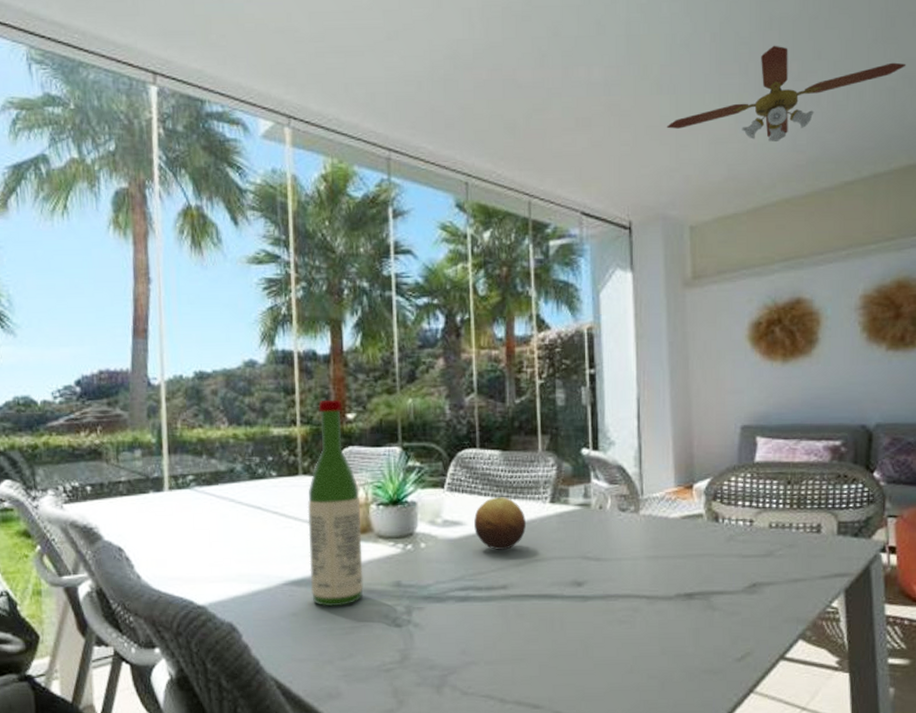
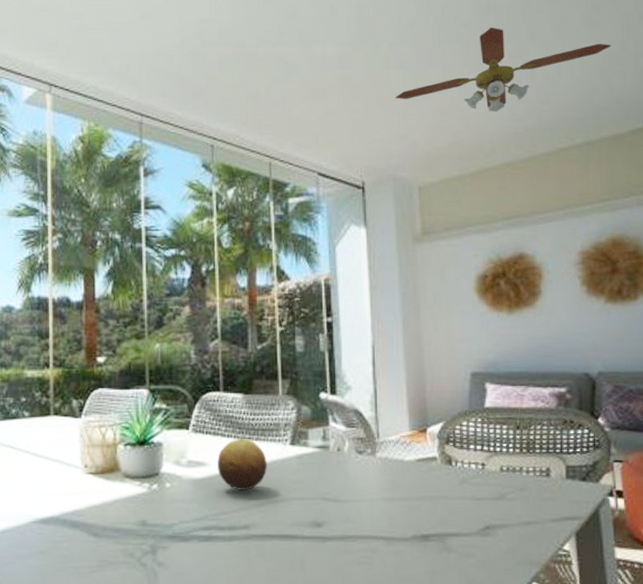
wine bottle: present [307,399,363,607] -> none [57,343,110,545]

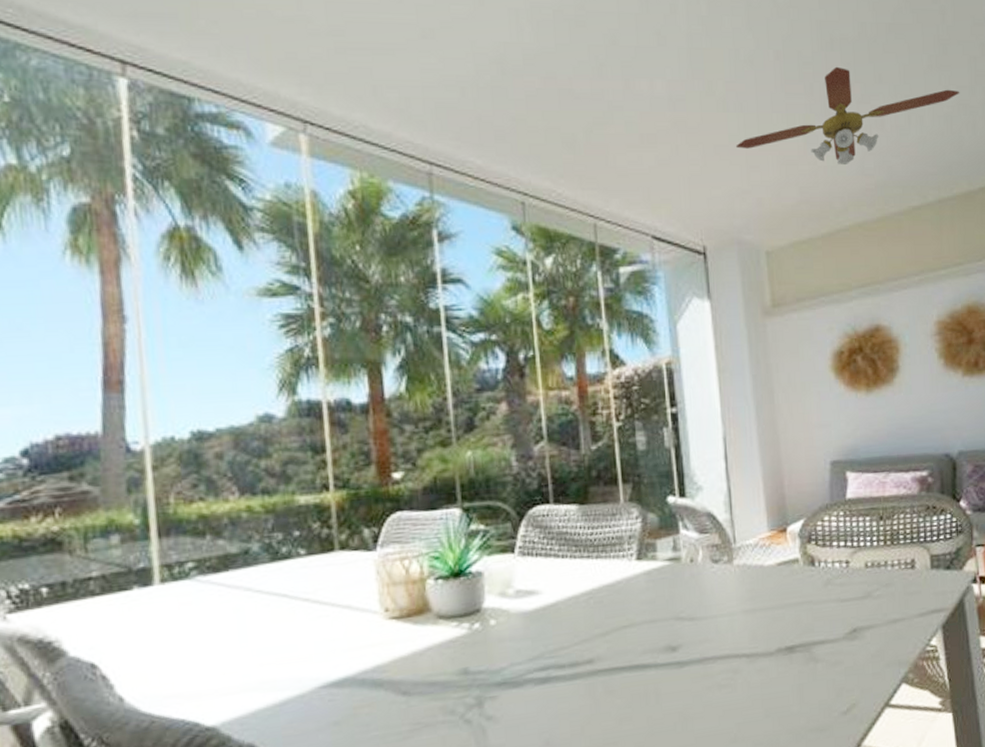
fruit: present [217,438,268,490] -> none [551,557,612,620]

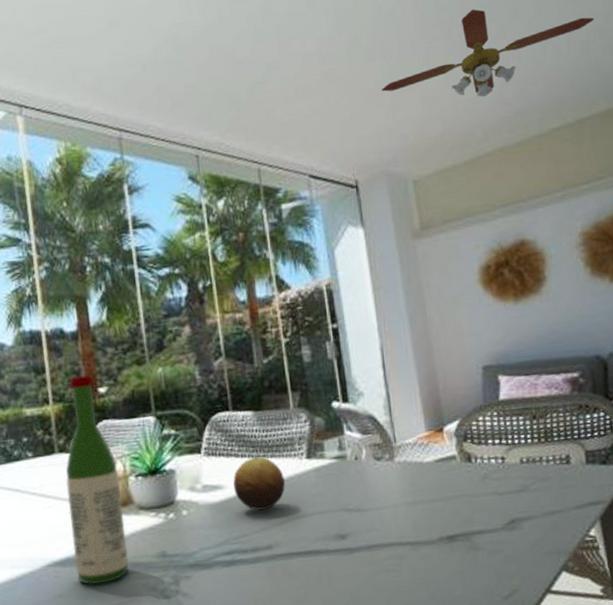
wine bottle: none [347,456,423,709] -> present [65,374,129,584]
fruit: none [551,557,612,620] -> present [233,456,286,511]

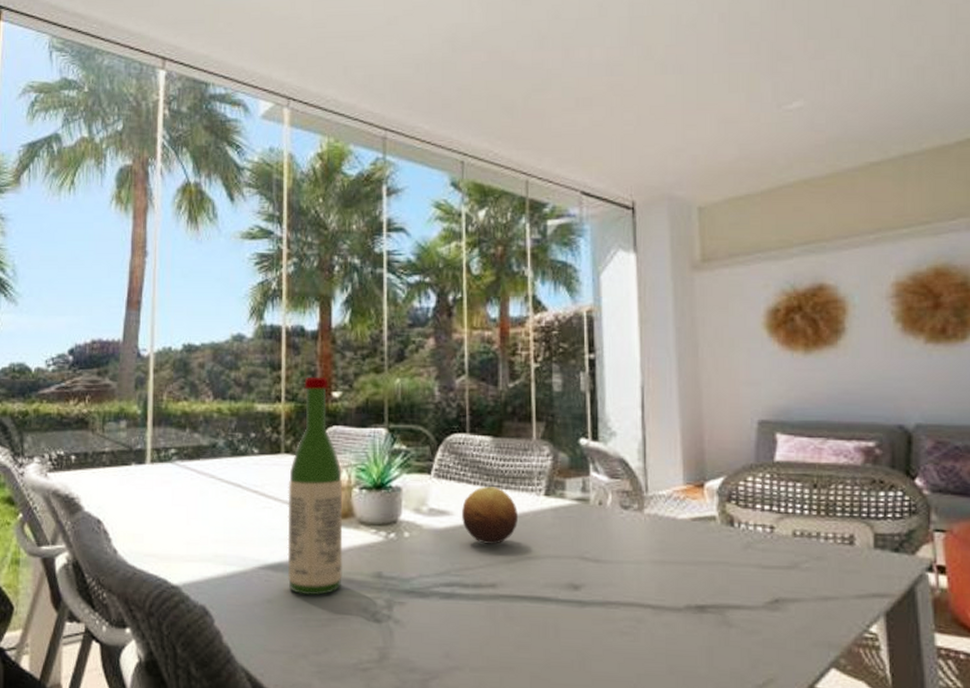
ceiling fan: present [382,9,595,97] -> none [673,24,936,122]

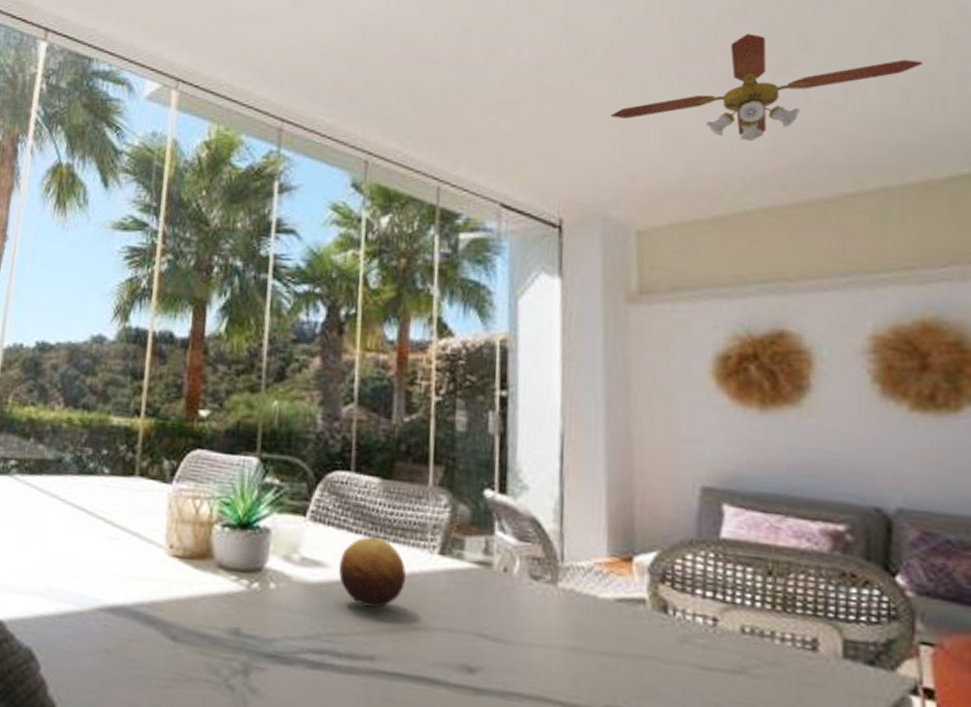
wine bottle: present [287,377,343,596] -> none [129,390,203,650]
ceiling fan: none [673,24,936,122] -> present [611,33,924,142]

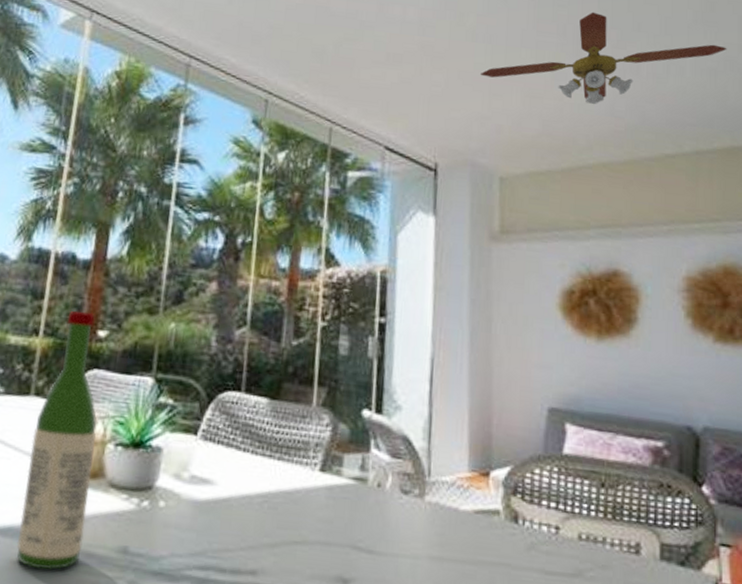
wine bottle: none [129,390,203,650] -> present [16,311,97,571]
fruit: present [339,536,407,608] -> none [226,454,290,524]

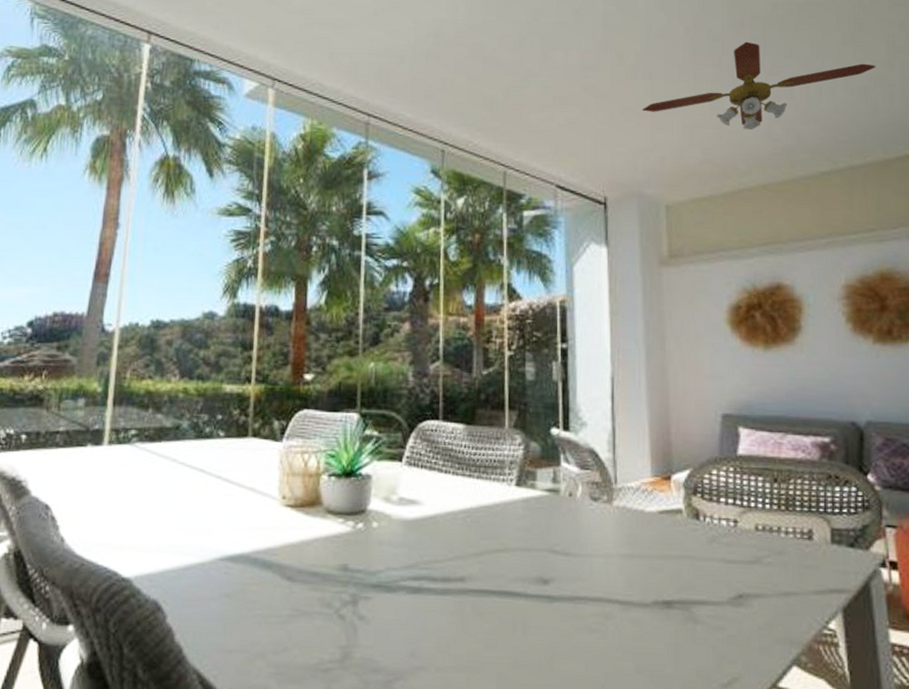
wine bottle: present [16,311,97,571] -> none [248,358,311,590]

